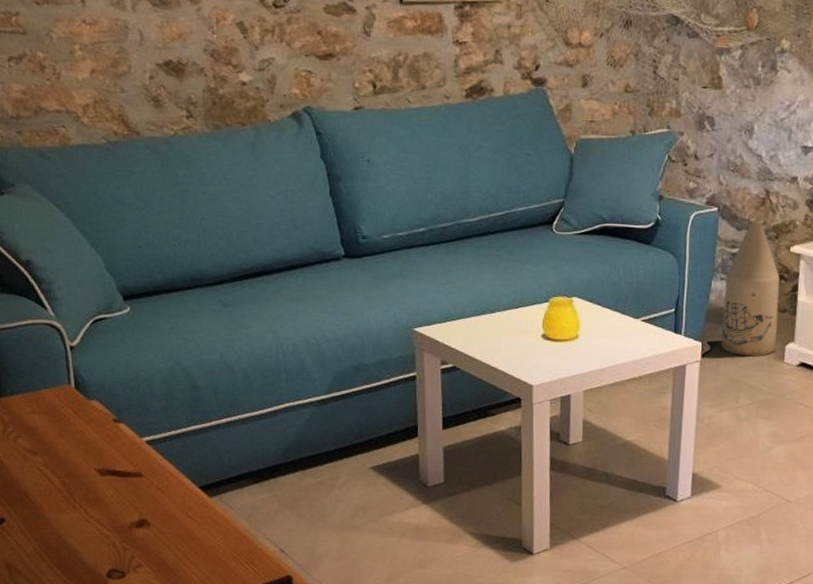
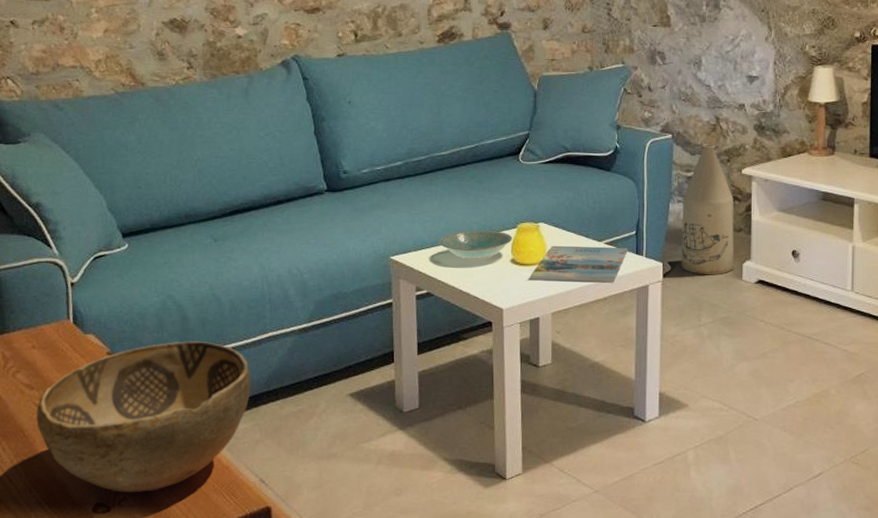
decorative bowl: none [41,410,268,560] -> present [36,341,251,493]
bowl: none [465,302,545,335] -> present [439,230,513,260]
magazine: none [562,321,666,361] -> present [530,245,628,282]

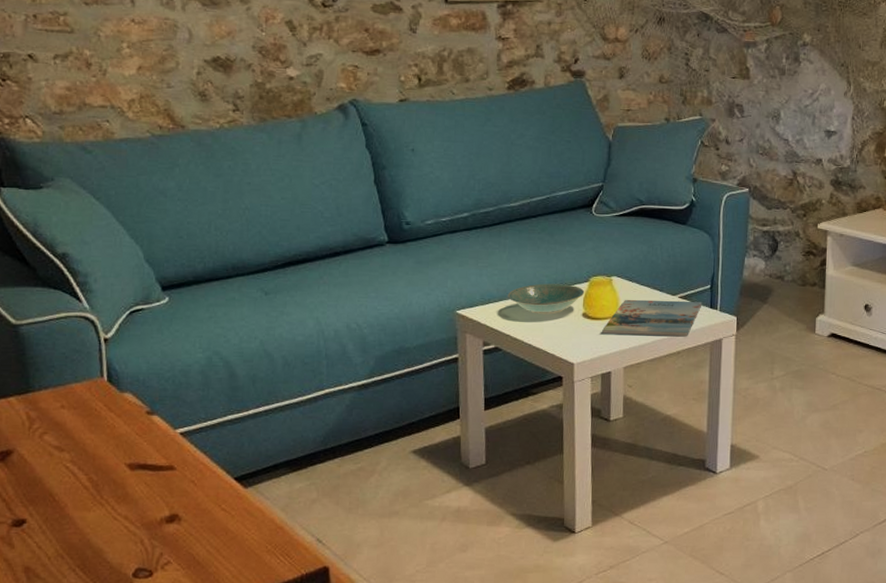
decorative bowl: present [36,341,251,493] -> none [67,399,307,556]
decorative bottle: present [681,144,735,275] -> none [755,198,809,329]

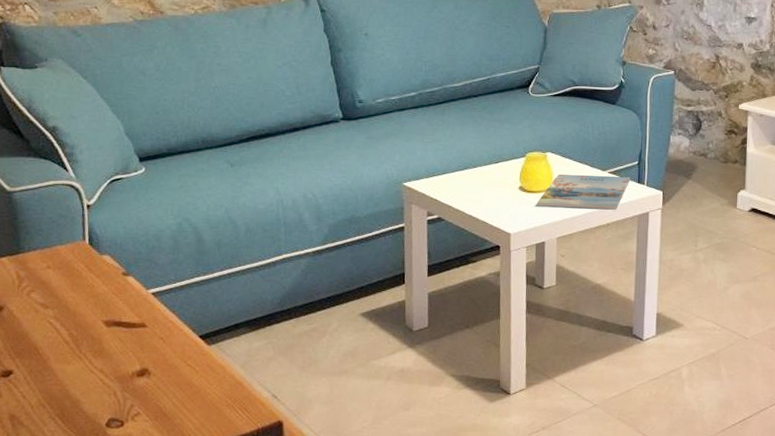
bowl: present [507,283,585,315] -> none [450,158,521,187]

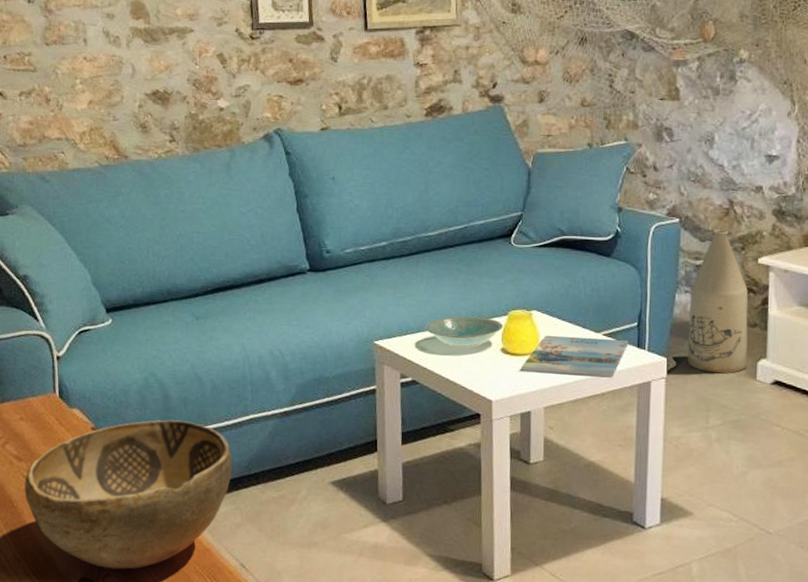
decorative bowl: none [50,262,265,408] -> present [24,420,232,570]
bowl: none [450,158,521,187] -> present [425,316,504,348]
decorative bottle: none [680,80,731,204] -> present [687,229,749,374]

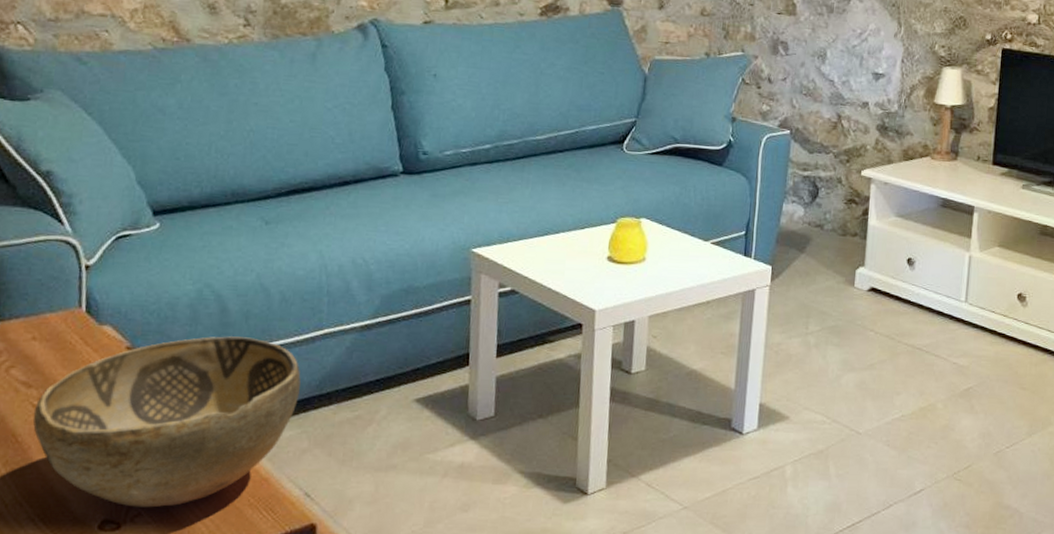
bowl: present [425,316,504,348] -> none [528,223,611,257]
magazine: present [521,335,629,377] -> none [627,243,736,285]
decorative bottle: present [687,229,749,374] -> none [791,142,851,281]

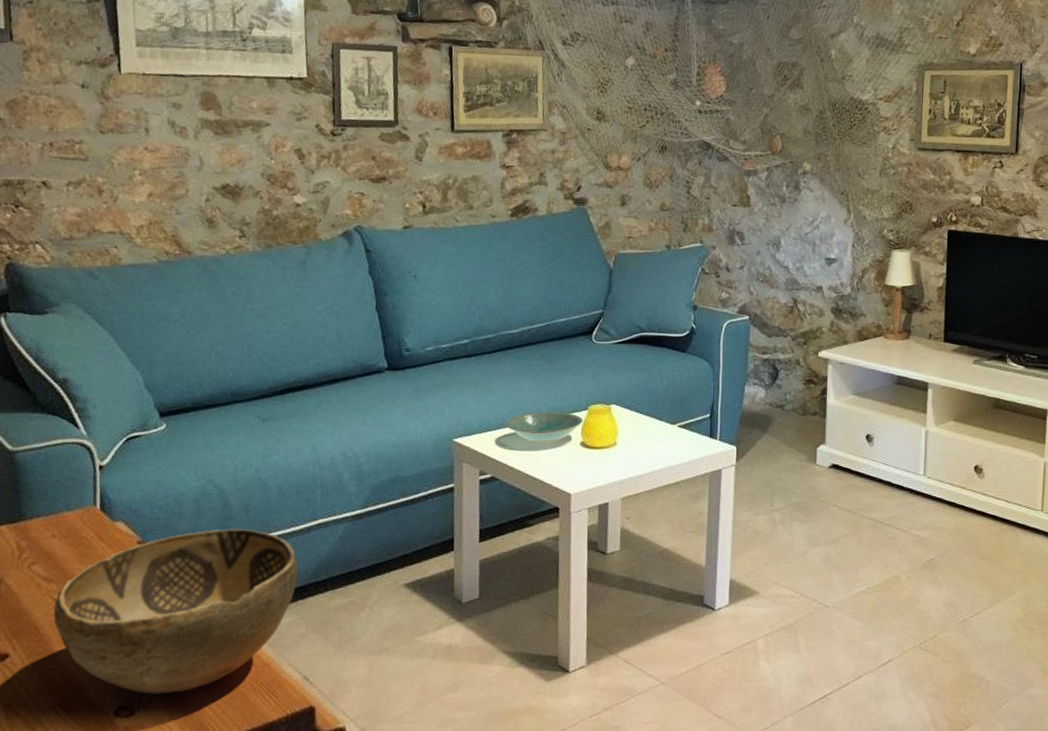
bowl: none [528,223,611,257] -> present [505,411,583,443]

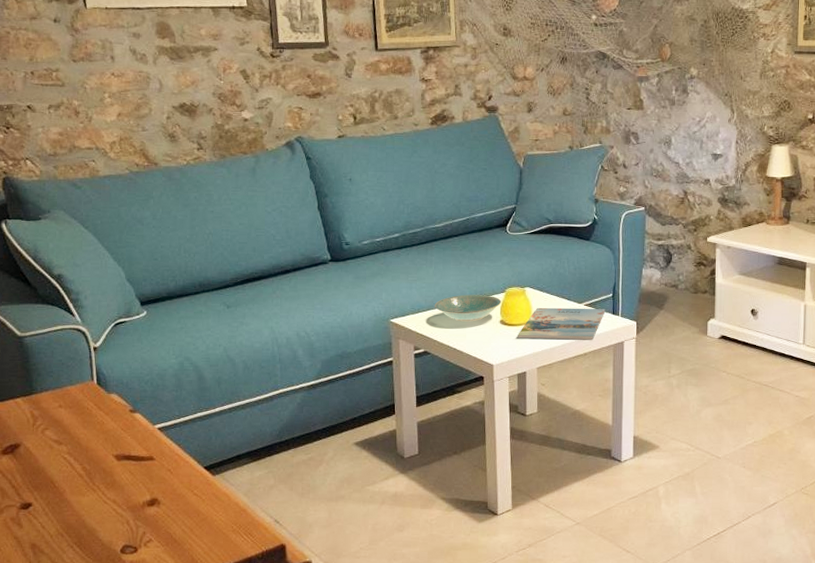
decorative bowl: present [53,529,298,694] -> none [65,398,264,535]
magazine: none [600,428,702,466] -> present [518,307,606,339]

